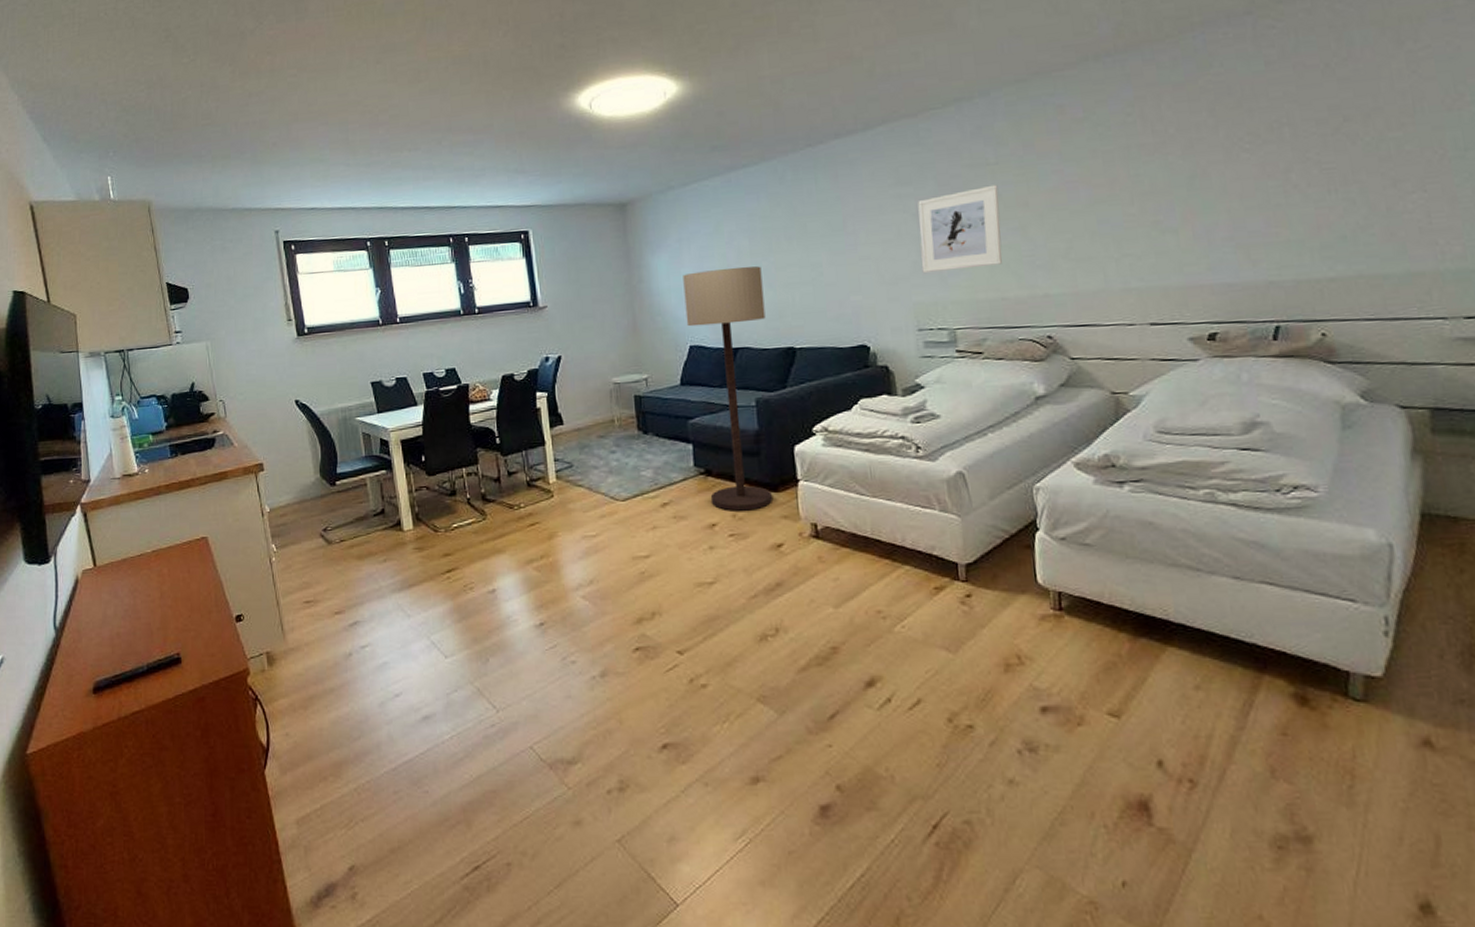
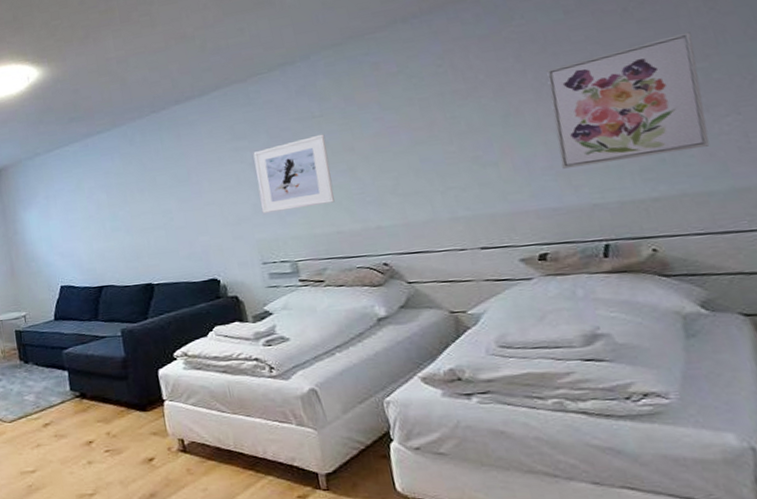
floor lamp: present [683,266,772,511] -> none [51,215,142,429]
wall art: none [1239,96,1392,241] -> present [546,32,710,169]

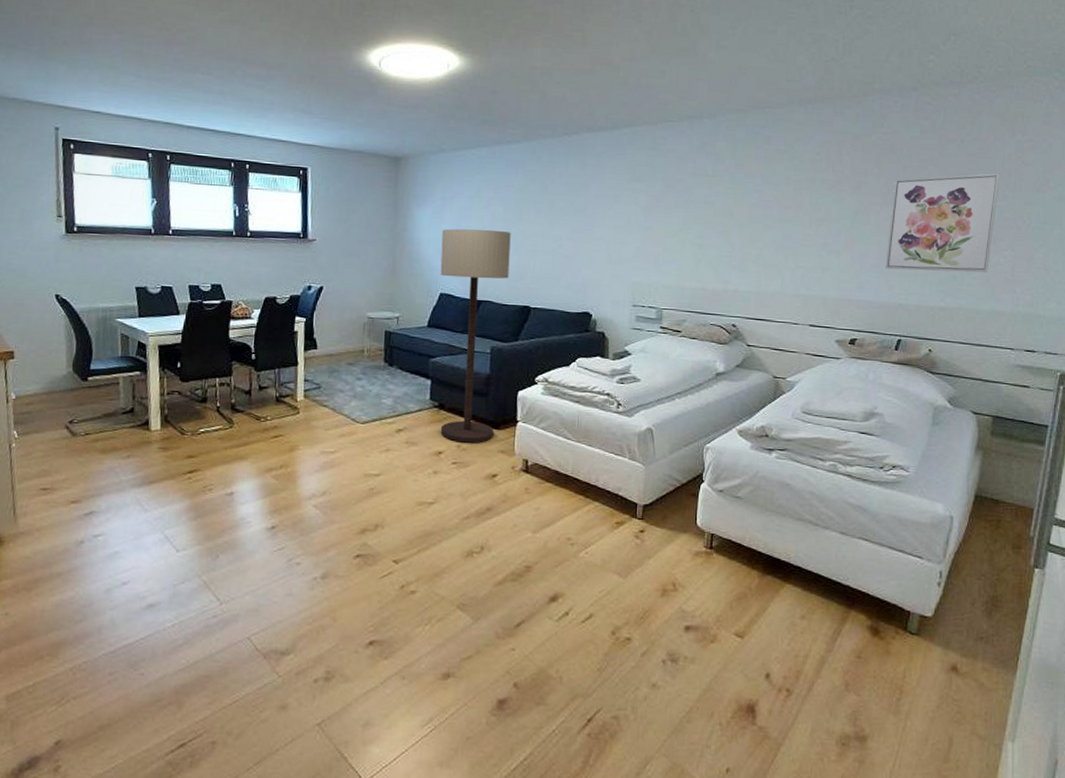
floor lamp: none [51,215,142,429] -> present [440,228,511,443]
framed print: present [253,133,335,213] -> none [642,193,712,260]

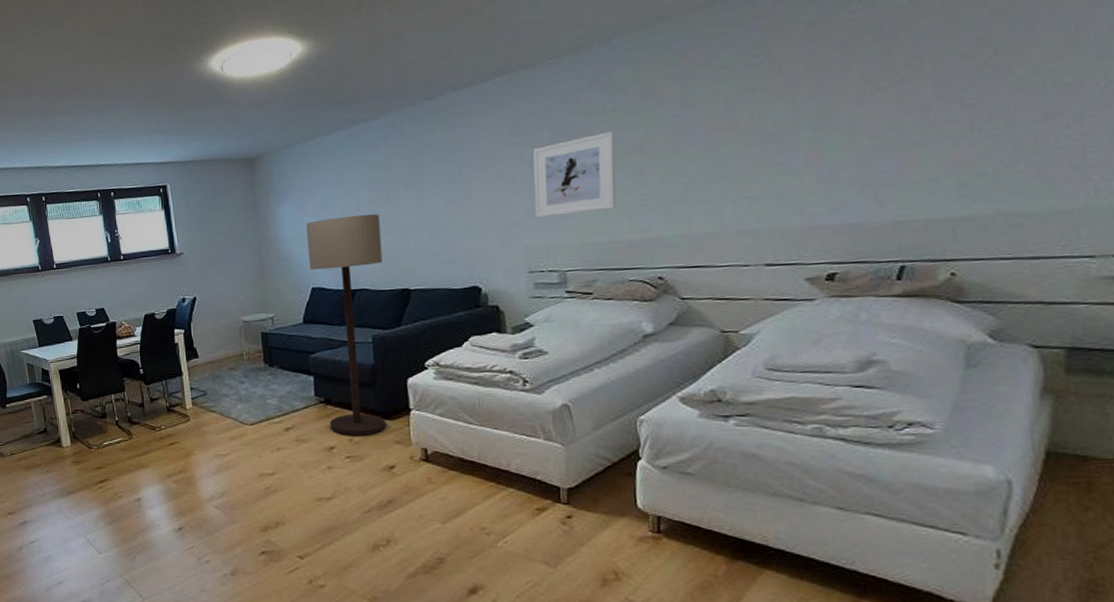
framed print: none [642,193,712,260] -> present [533,131,616,218]
wall art: present [885,173,1000,273] -> none [871,26,1050,181]

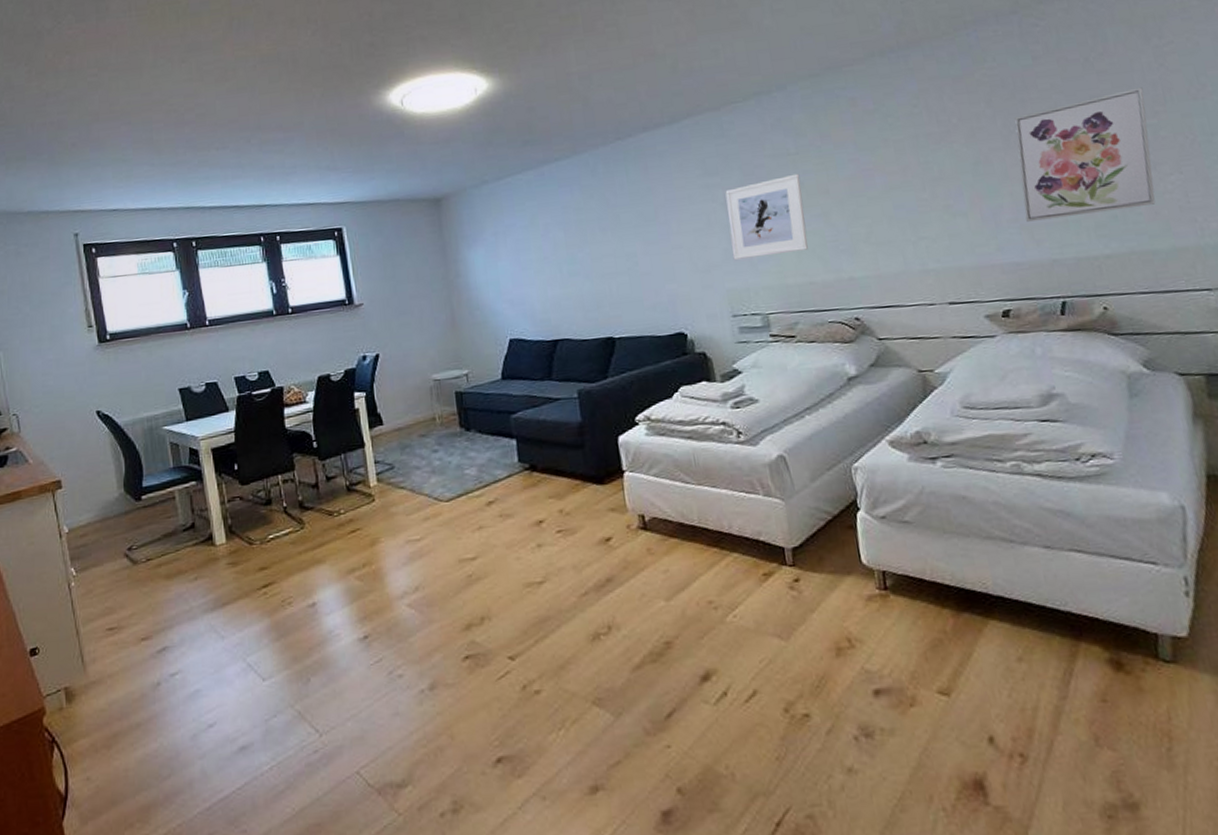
floor lamp: present [306,214,386,436] -> none [500,257,599,506]
wall art: none [871,26,1050,181] -> present [1014,87,1156,222]

